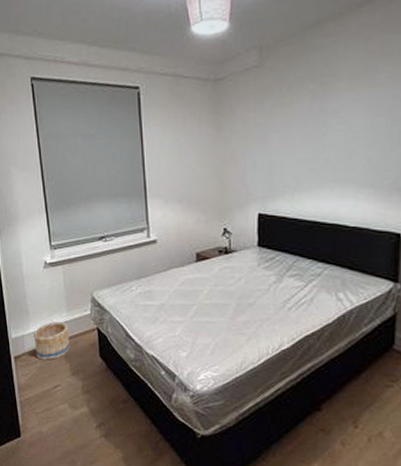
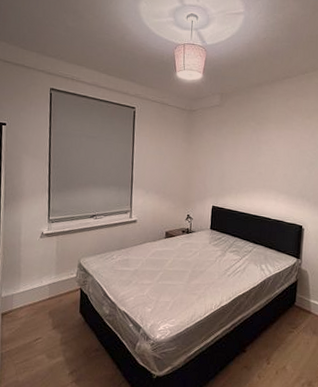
basket: present [33,321,70,360] -> none [22,282,56,316]

